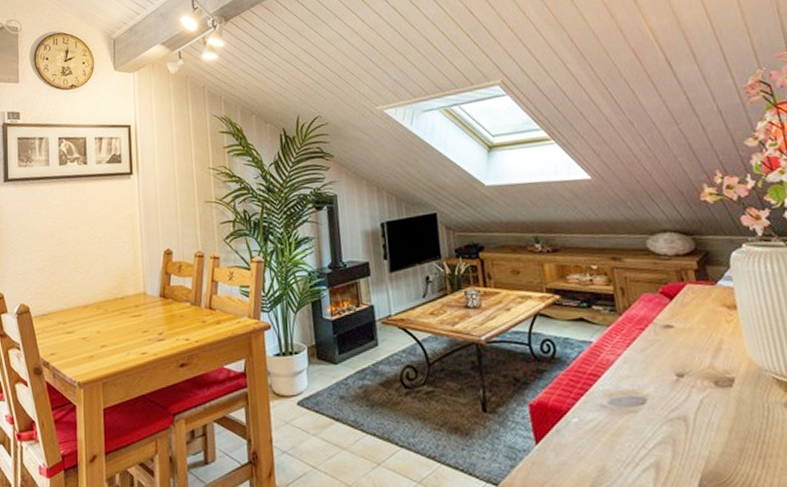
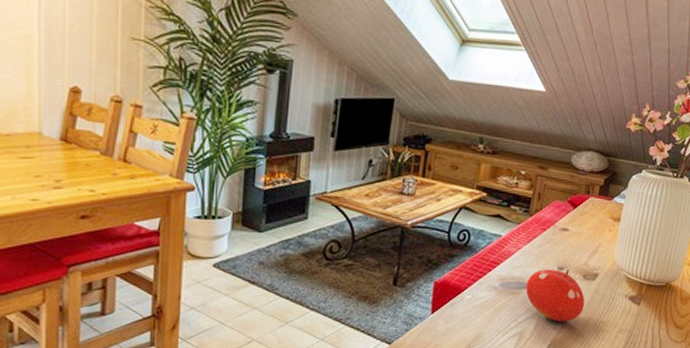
fruit: none [641,375,732,446] -> present [525,269,585,322]

